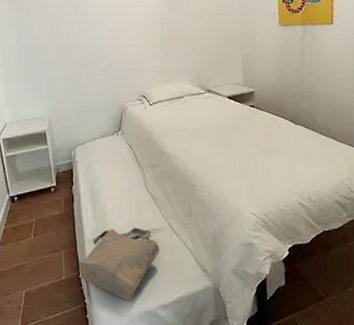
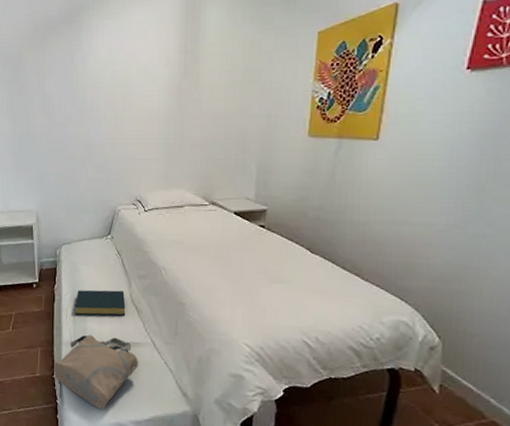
hardback book: none [93,182,143,212] -> present [74,289,126,316]

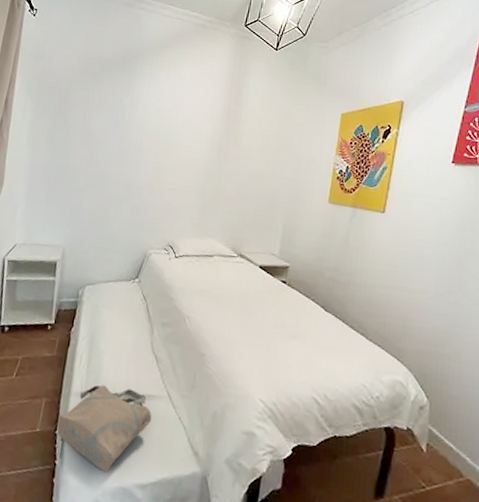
hardback book: present [74,289,126,316] -> none [89,335,146,366]

